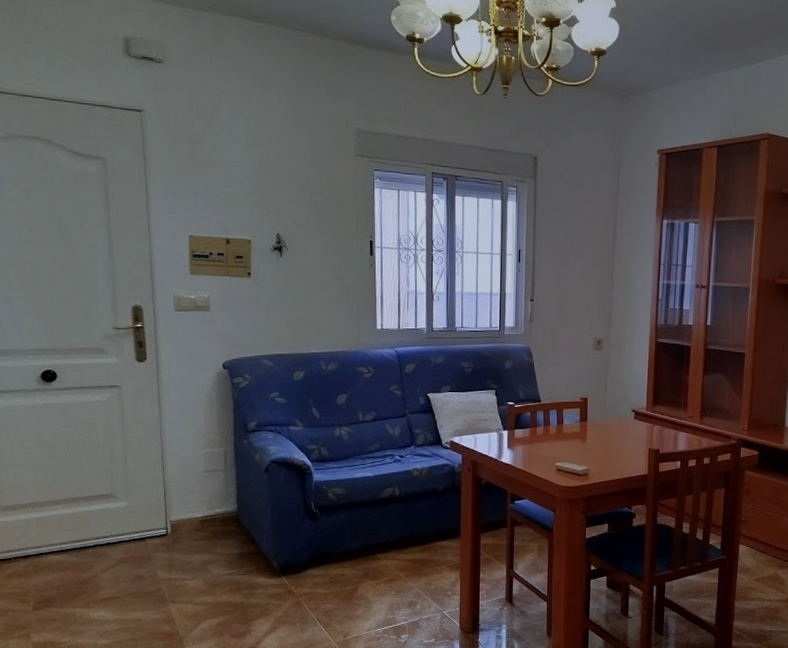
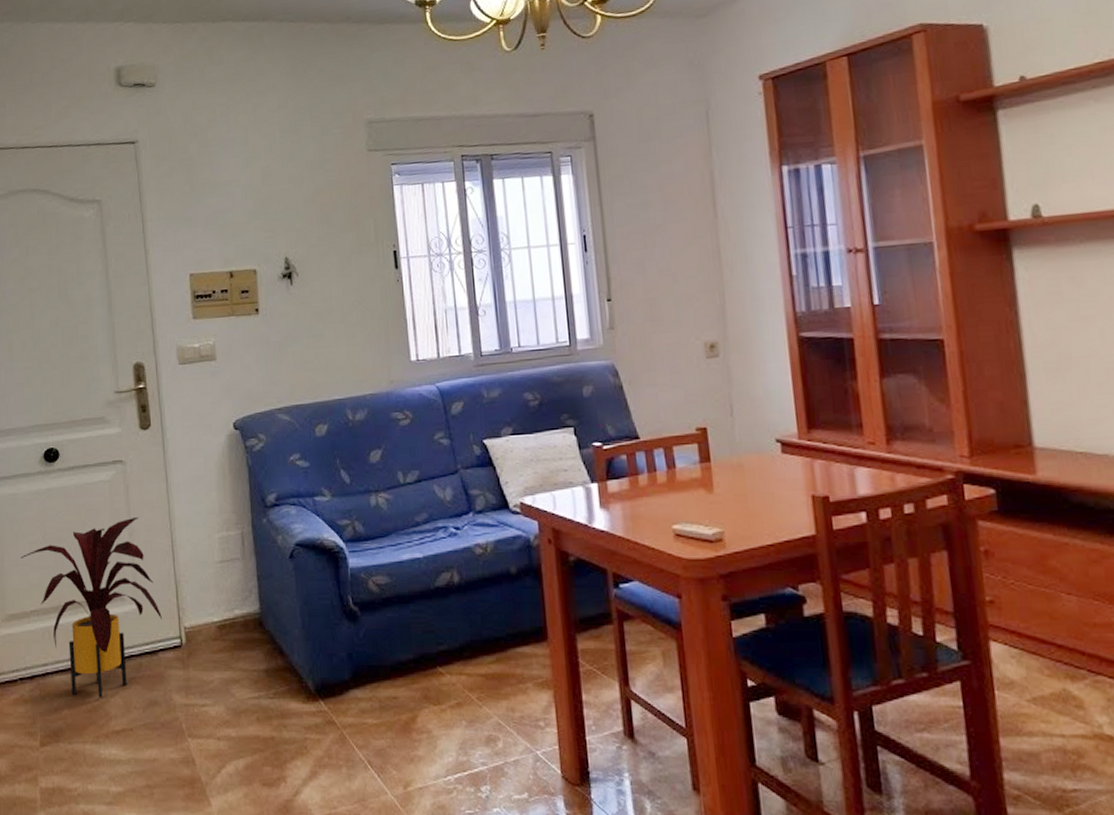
house plant: none [16,432,150,573] -> present [20,516,162,698]

